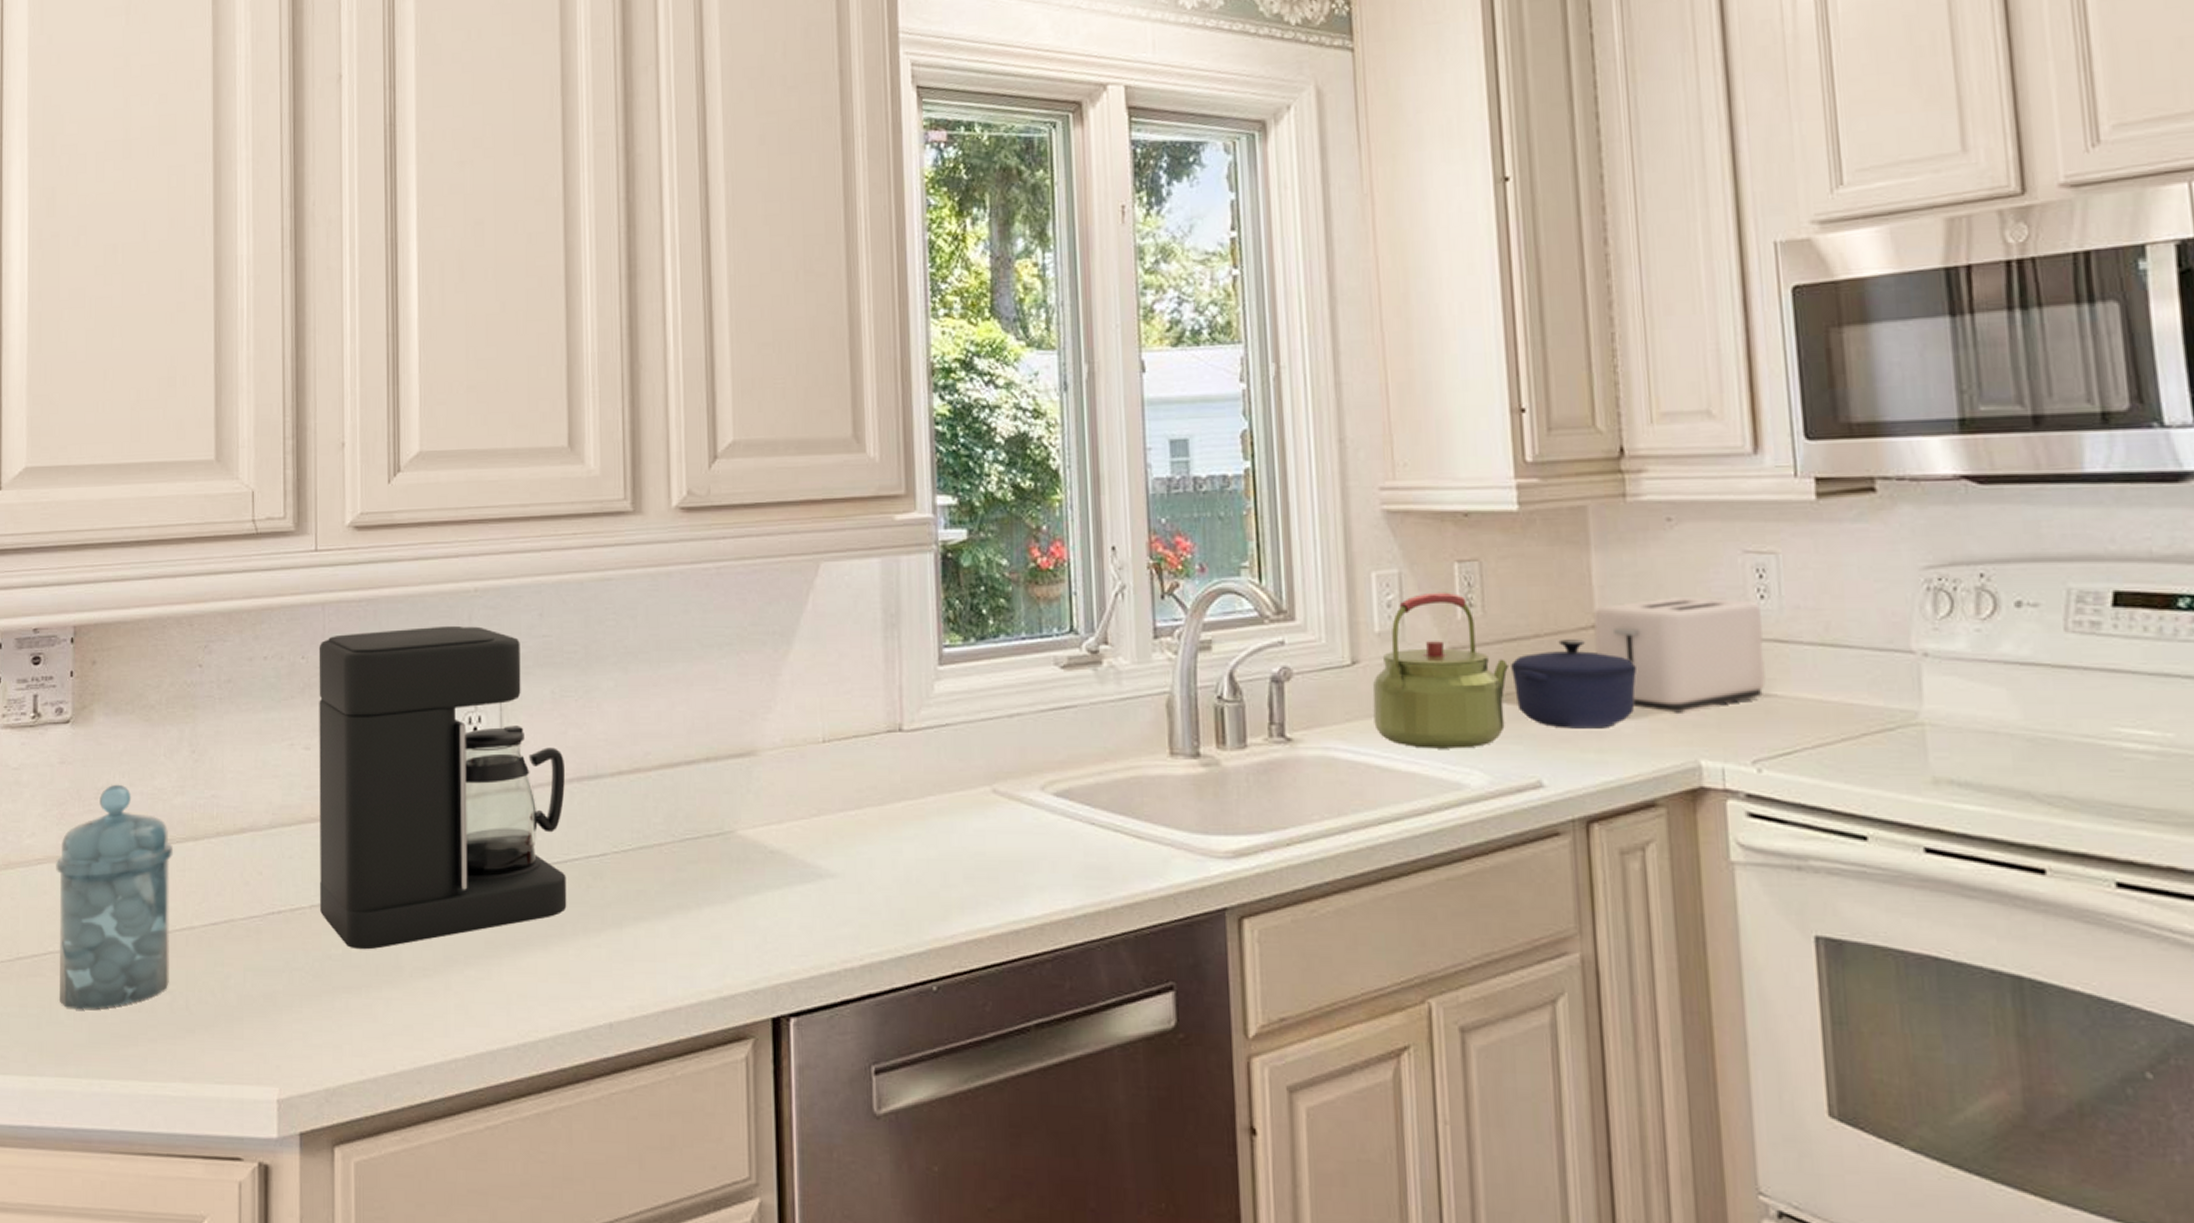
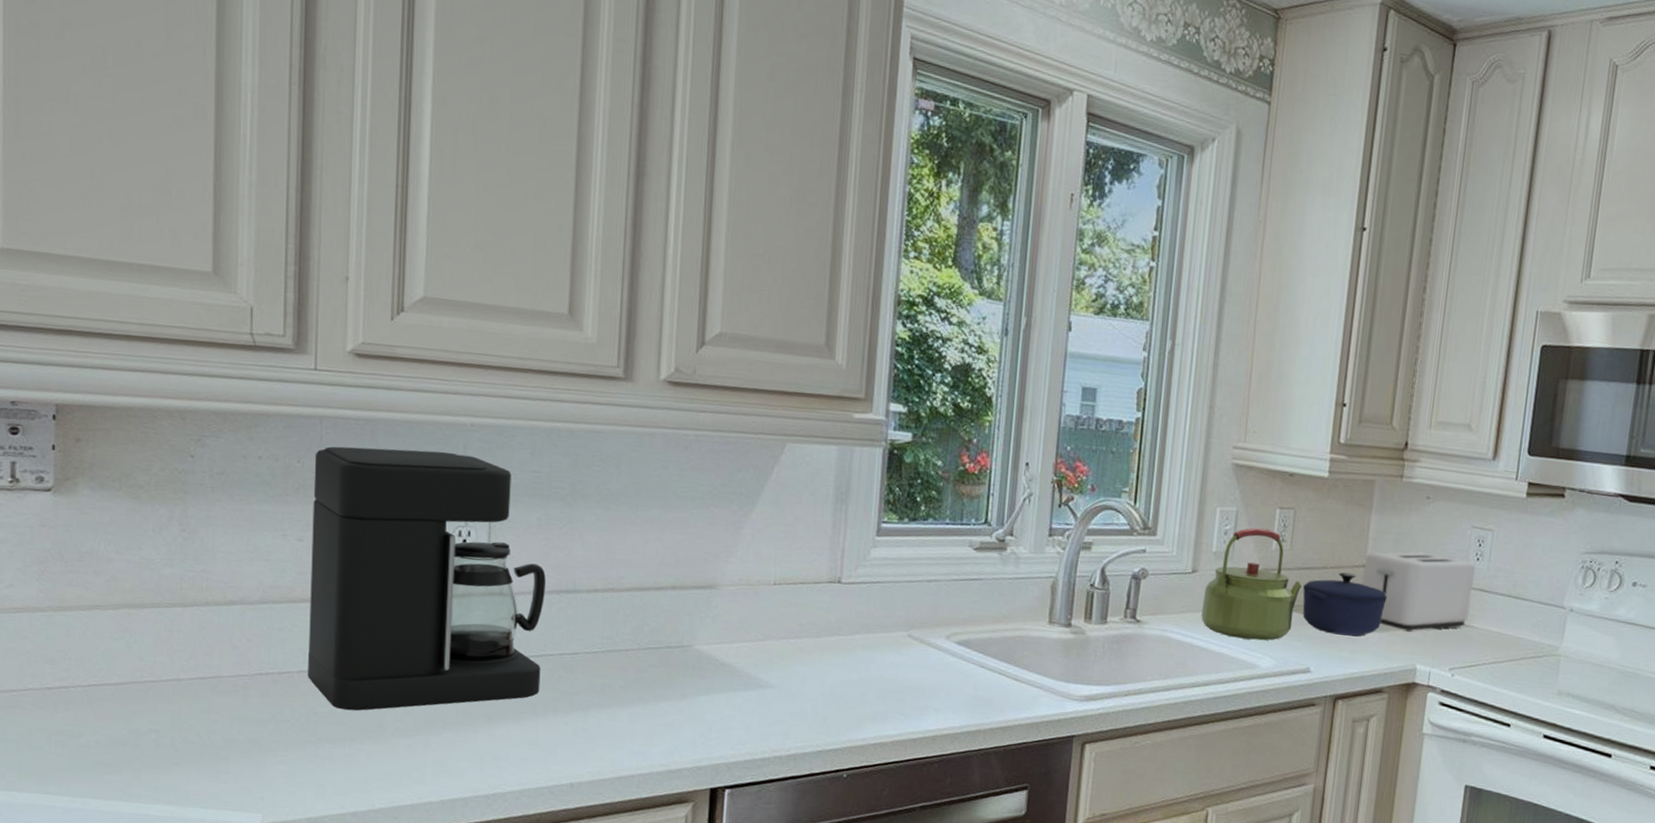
canister: present [56,784,174,1010] -> none [36,550,161,740]

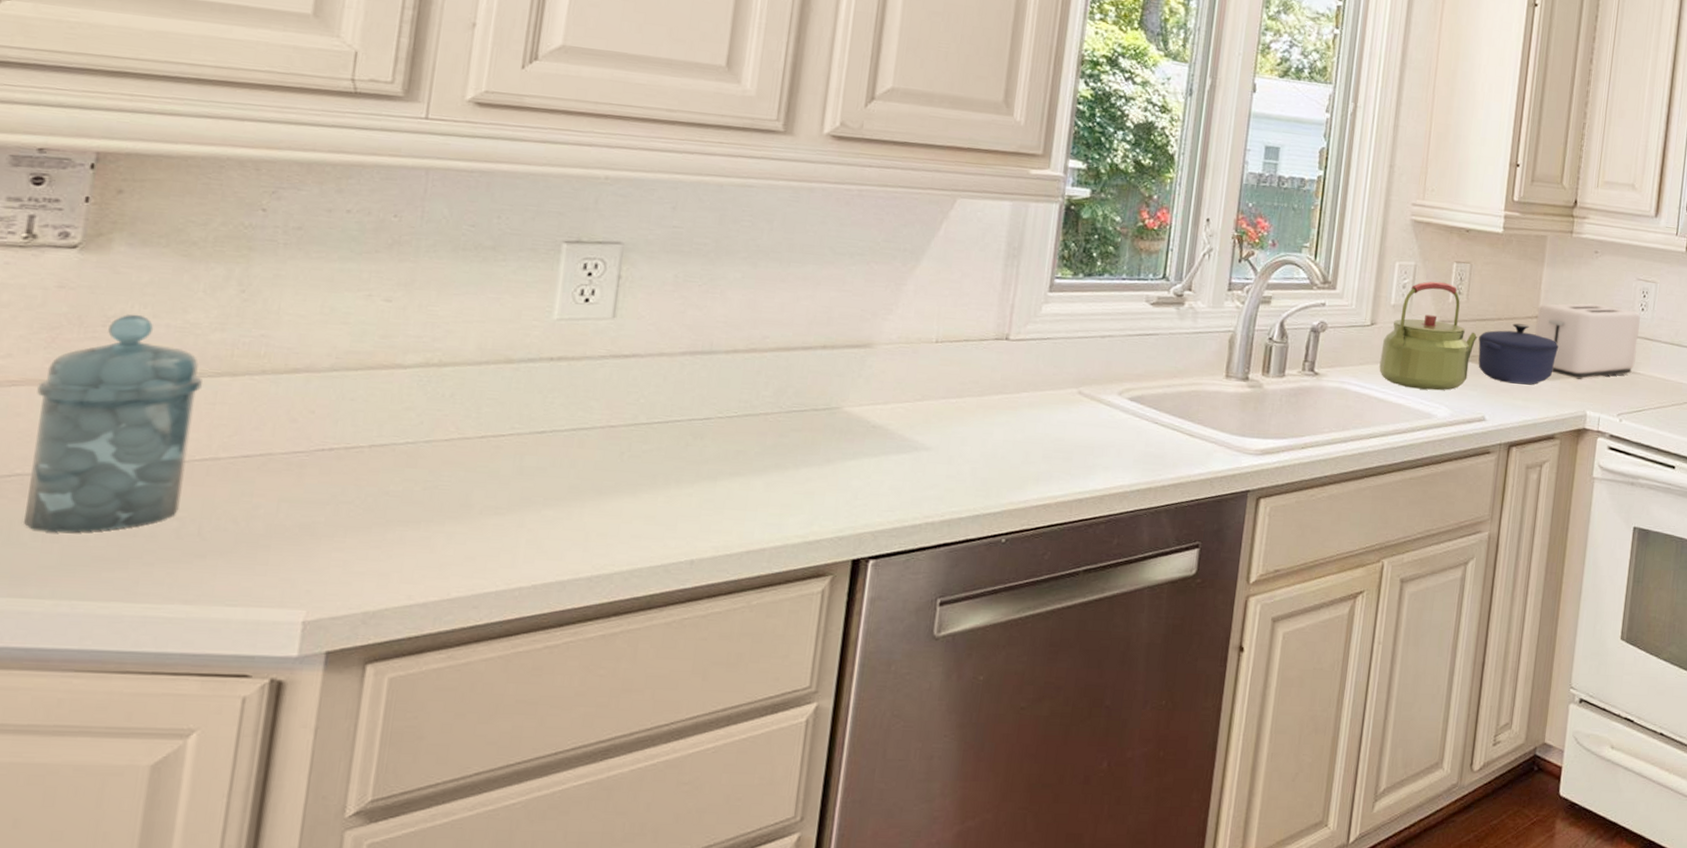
canister: none [36,550,161,740] -> present [24,314,203,533]
coffee maker: present [308,446,546,711] -> none [381,199,679,489]

